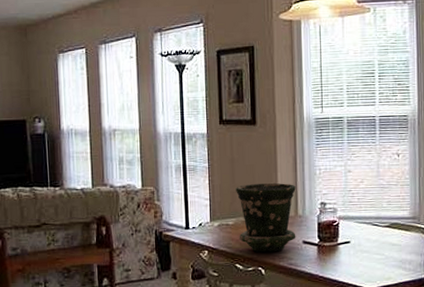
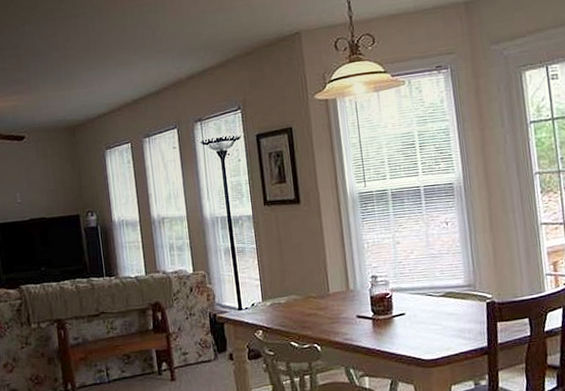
flower pot: present [236,183,296,252] -> none [285,259,350,329]

